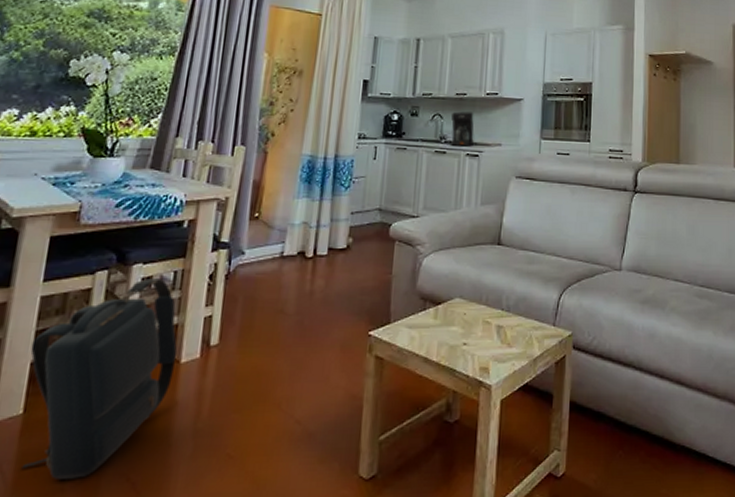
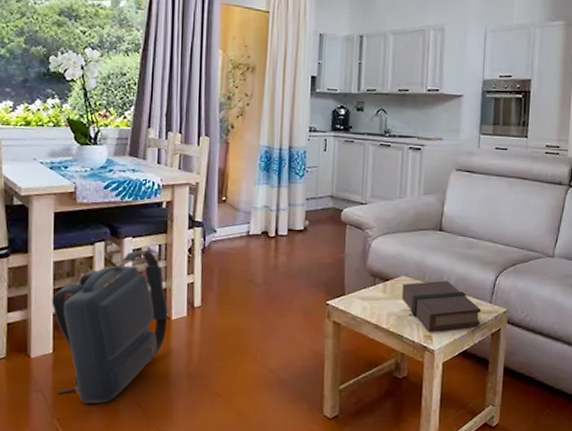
coffee maker: present [449,111,475,147] -> none [393,106,417,140]
book: none [455,301,543,363] -> present [402,280,481,332]

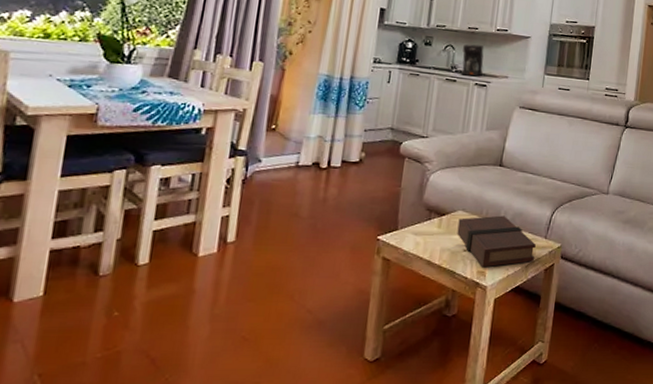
backpack: present [52,250,168,403] -> none [43,179,196,354]
coffee maker: none [393,106,417,140] -> present [460,43,485,77]

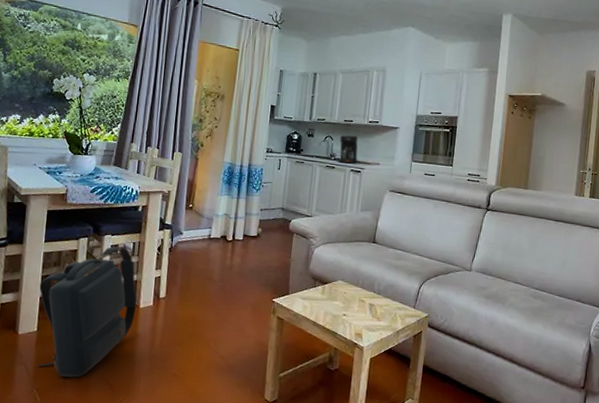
backpack: none [43,179,196,354] -> present [38,246,137,378]
book: present [457,215,536,268] -> none [337,286,406,331]

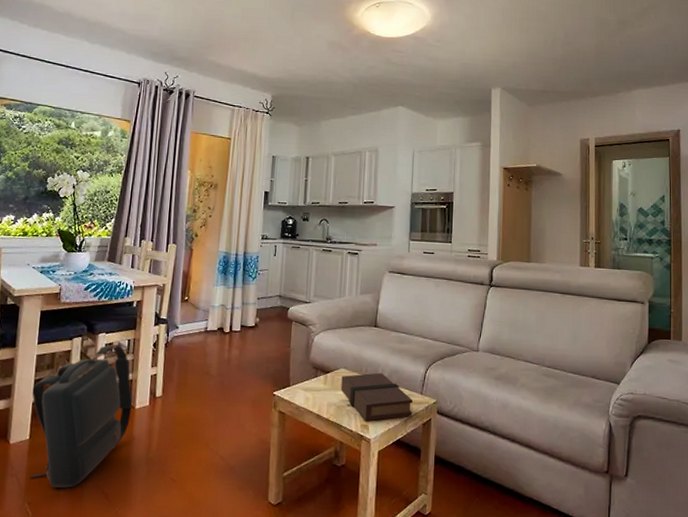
book: none [337,286,406,331] -> present [341,373,413,422]
coffee maker: present [338,134,359,164] -> none [334,217,355,246]

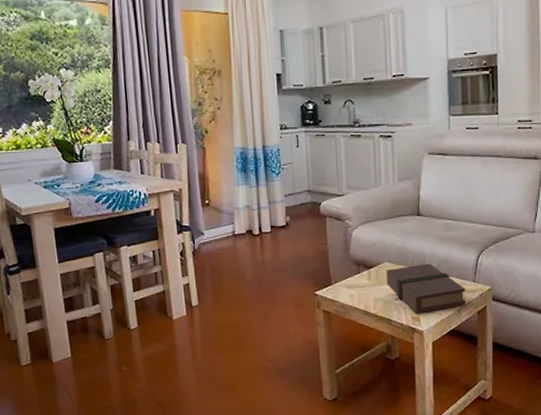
backpack: present [30,344,133,488] -> none [63,257,170,400]

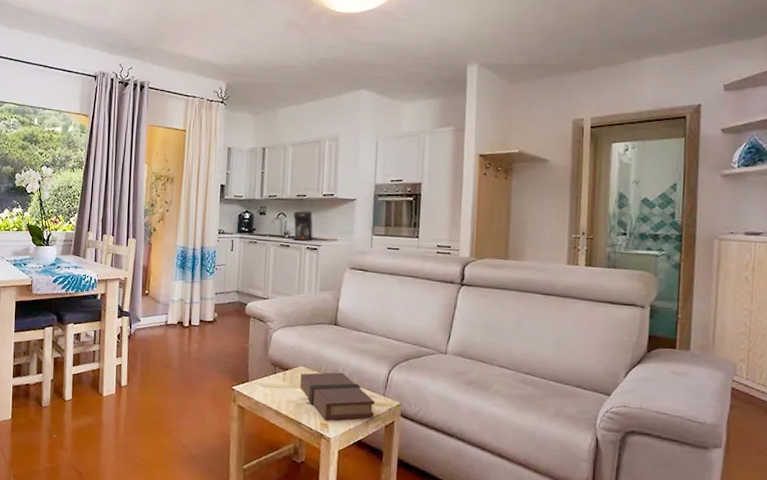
coffee maker: none [362,95,387,129] -> present [292,210,314,241]

